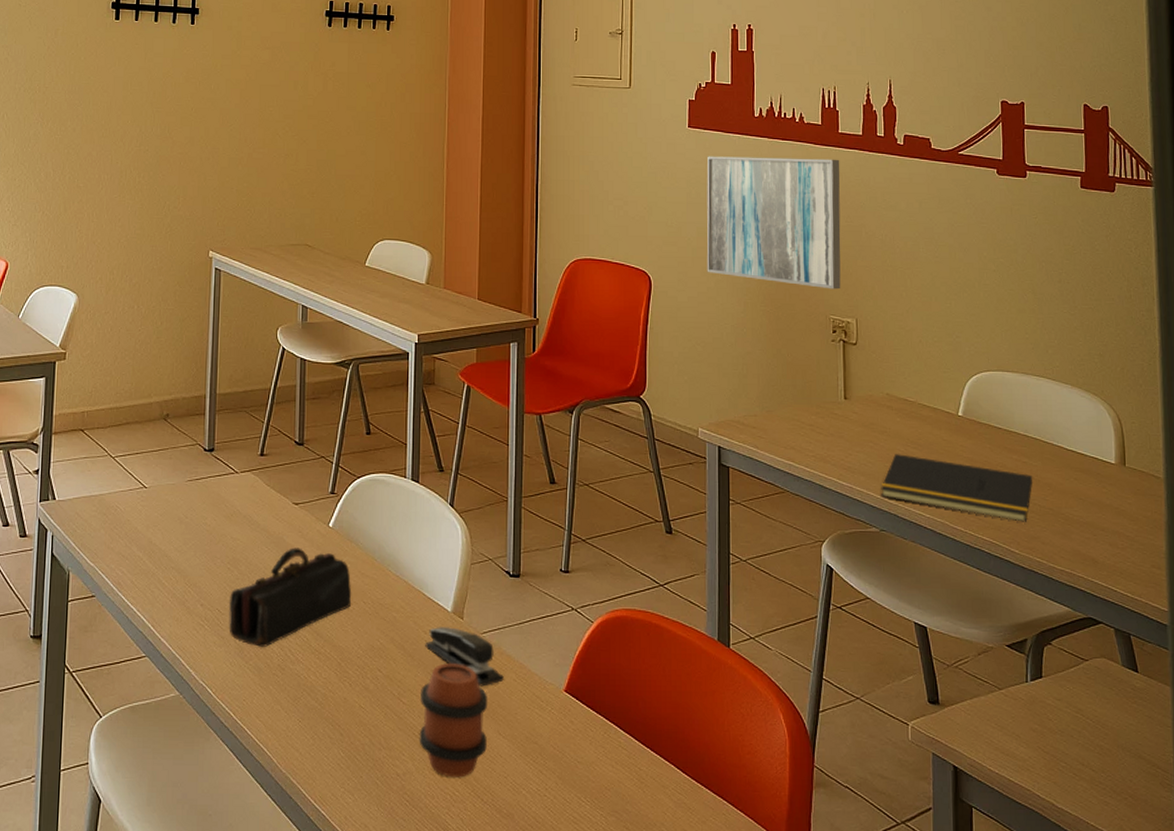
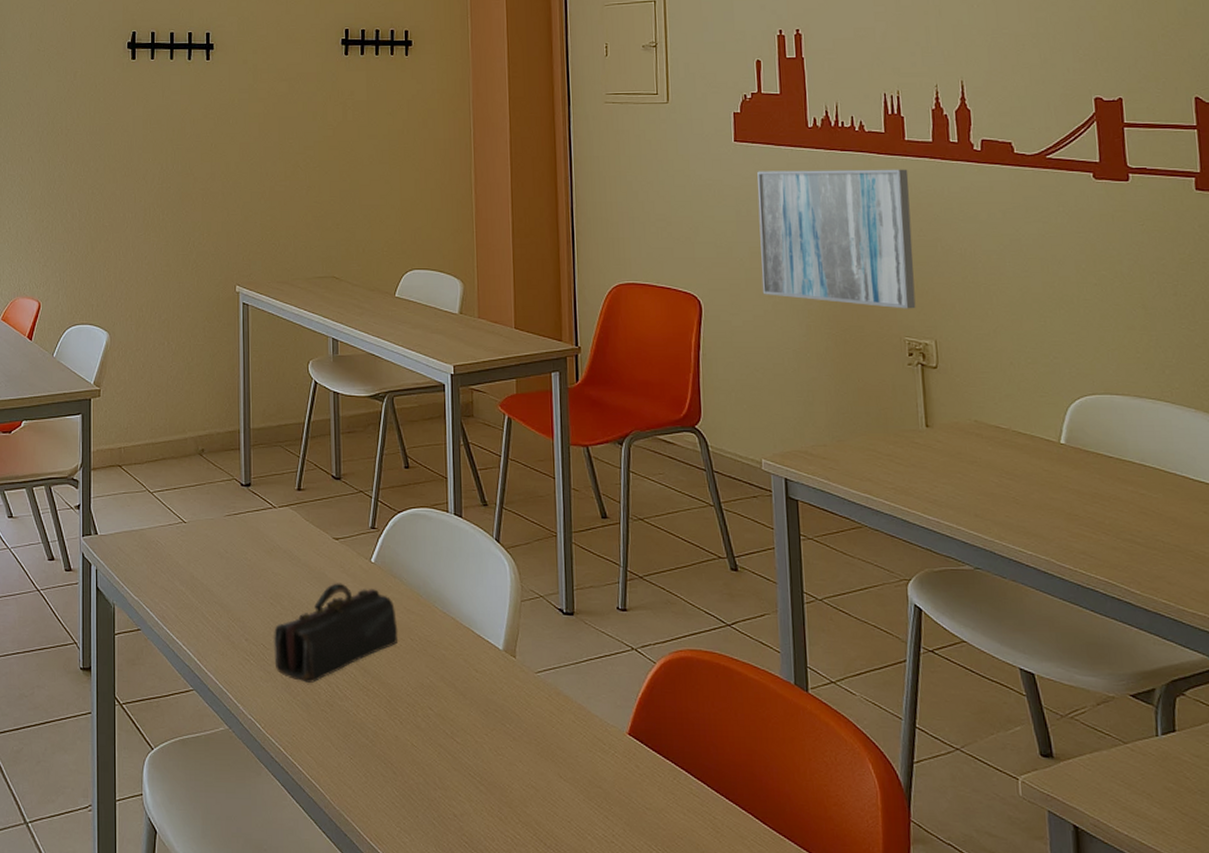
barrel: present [419,663,488,778] -> none [473,703,547,820]
stapler: present [425,627,504,687] -> none [477,665,562,728]
notepad: present [881,454,1033,522] -> none [973,486,1154,560]

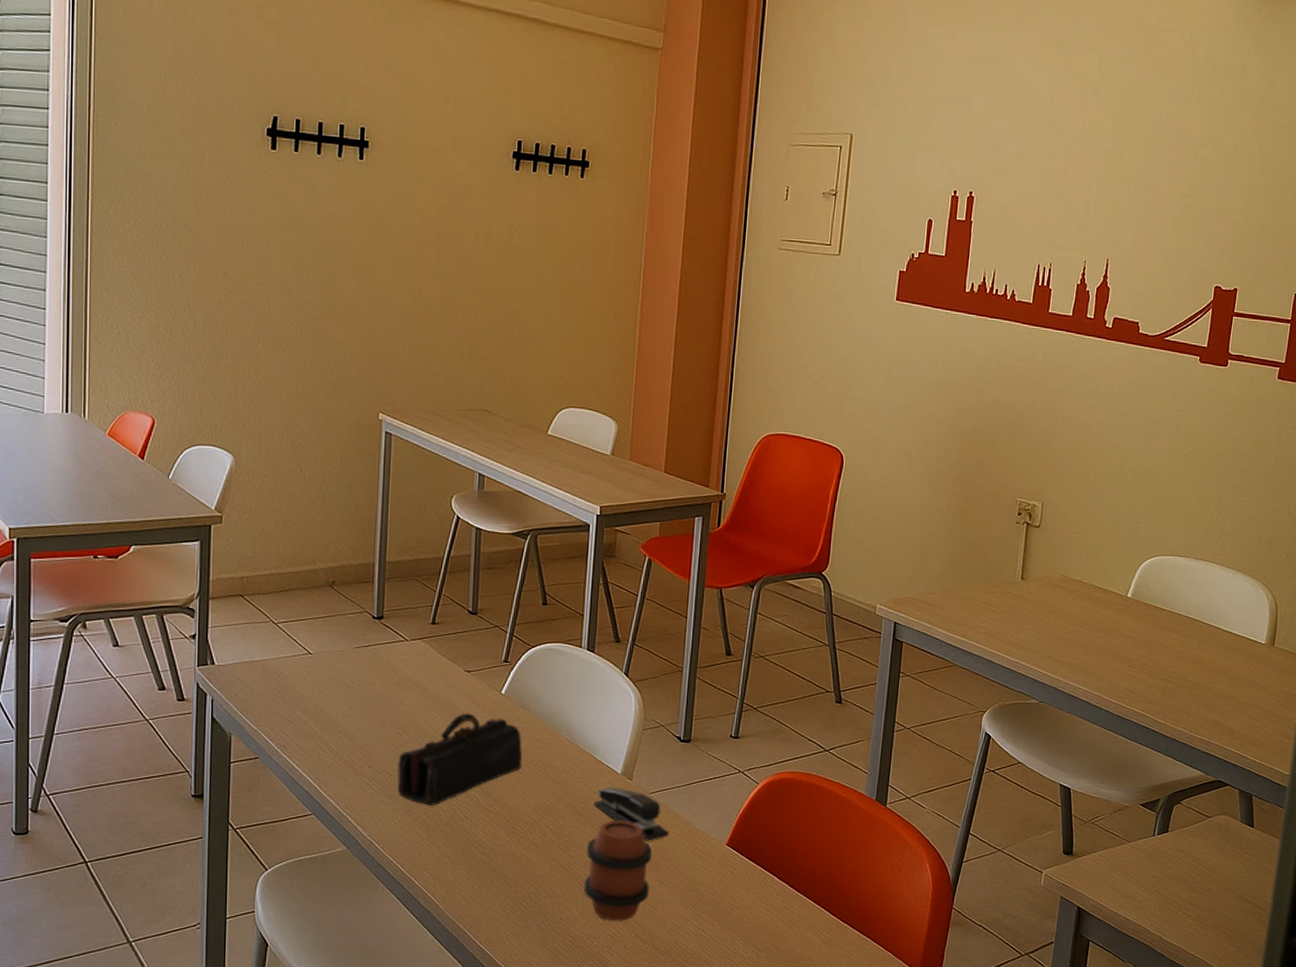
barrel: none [473,703,547,820] -> present [583,820,653,921]
stapler: none [477,665,562,728] -> present [593,787,669,841]
wall art: present [757,169,916,309] -> none [900,331,1047,473]

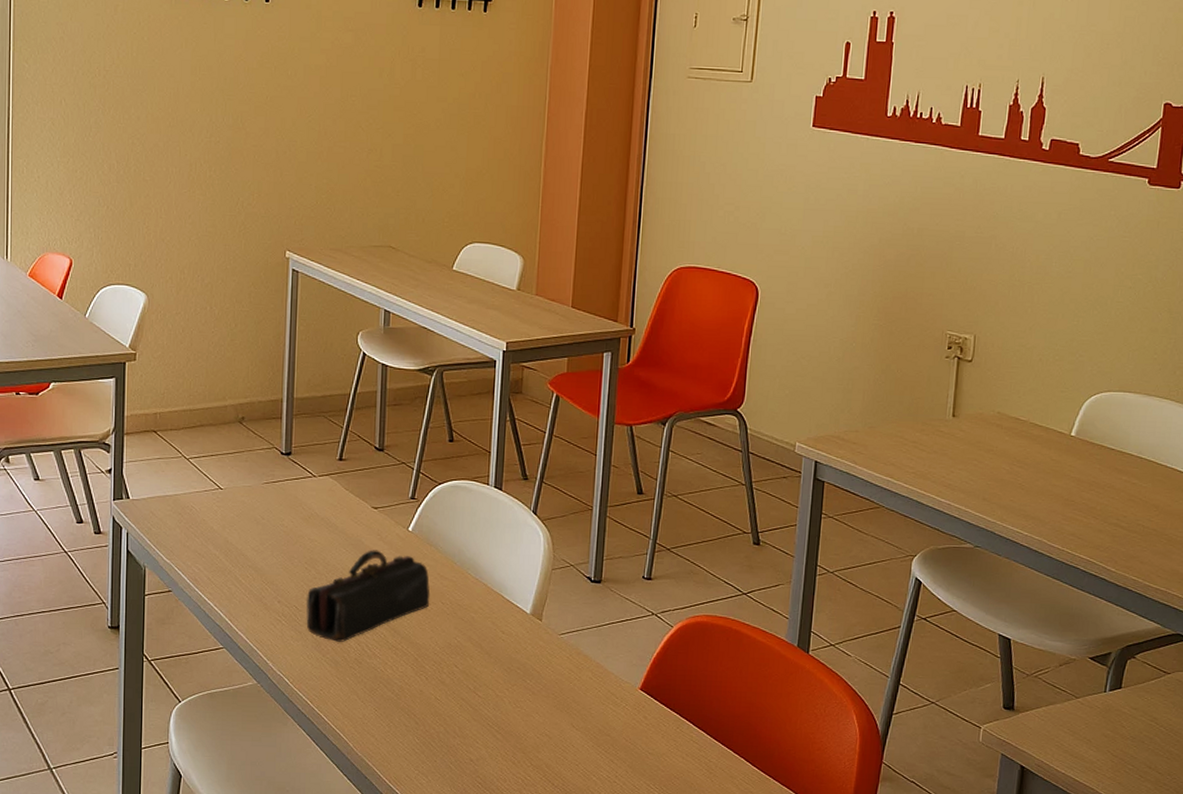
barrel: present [583,820,653,921] -> none [493,661,564,764]
stapler: present [593,787,669,841] -> none [502,627,580,683]

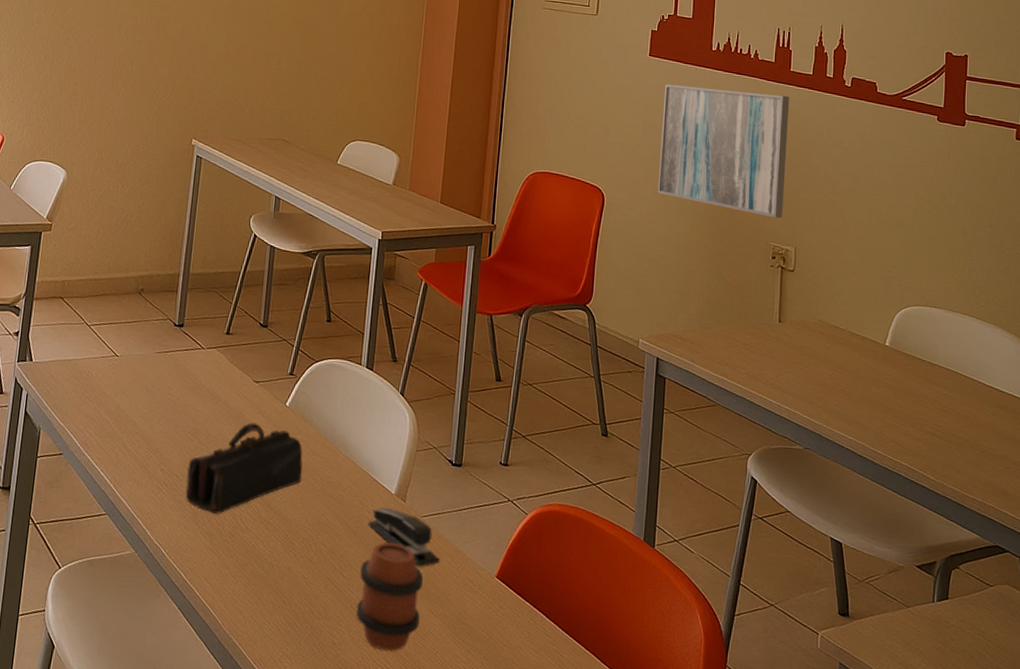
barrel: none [493,661,564,764] -> present [356,542,424,651]
stapler: none [502,627,580,683] -> present [368,507,440,567]
wall art: none [819,159,977,304] -> present [657,84,790,219]

